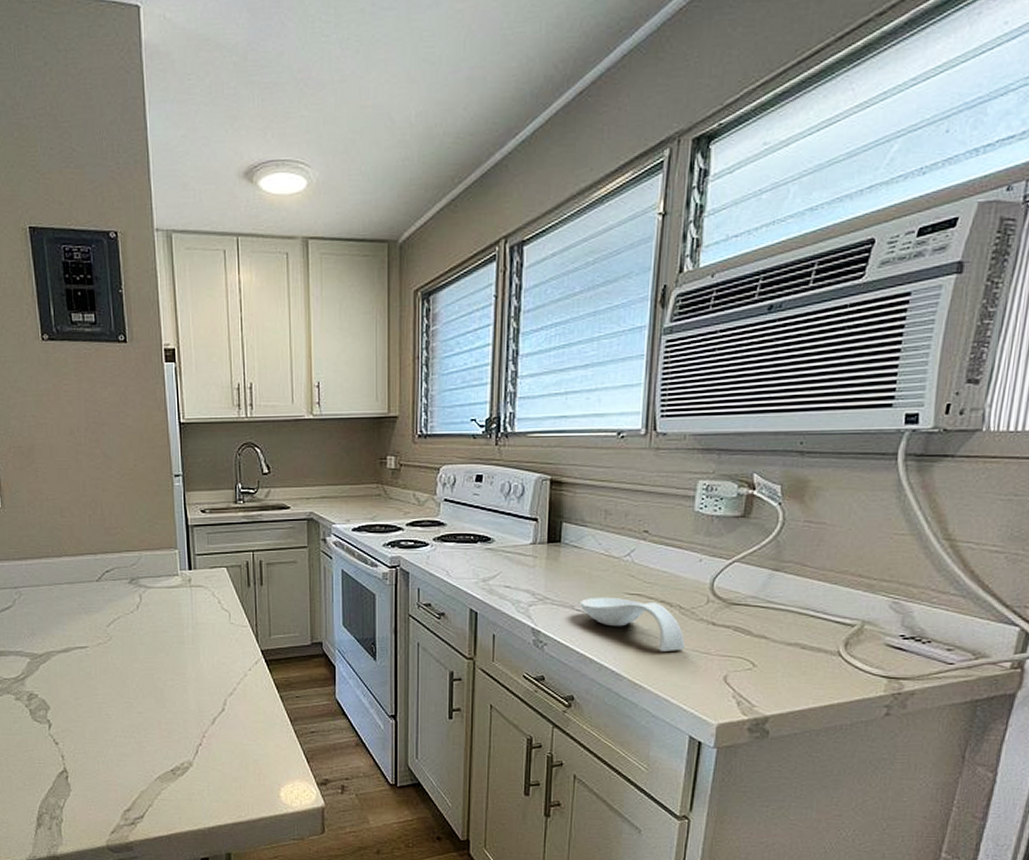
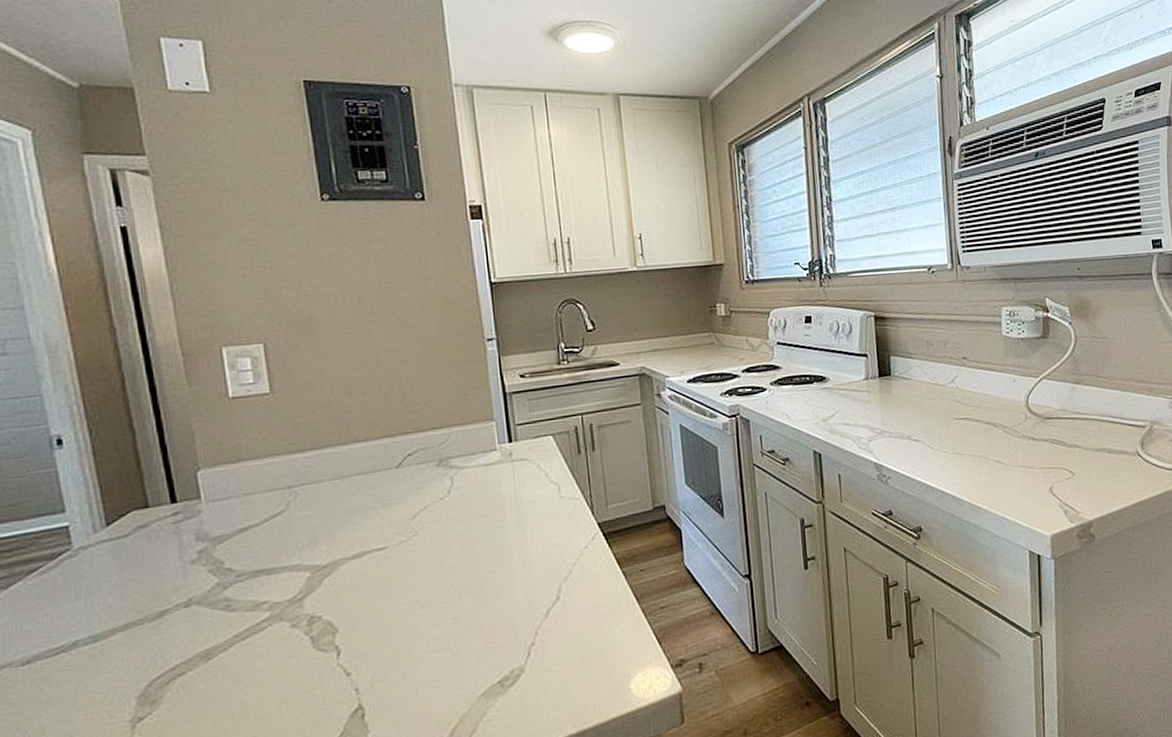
spoon rest: present [580,598,685,651] -> none [915,423,1013,471]

